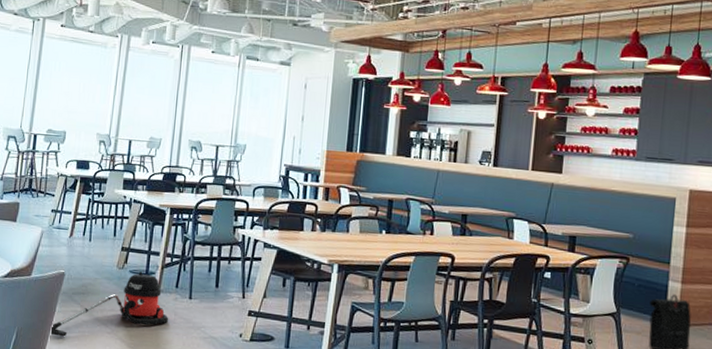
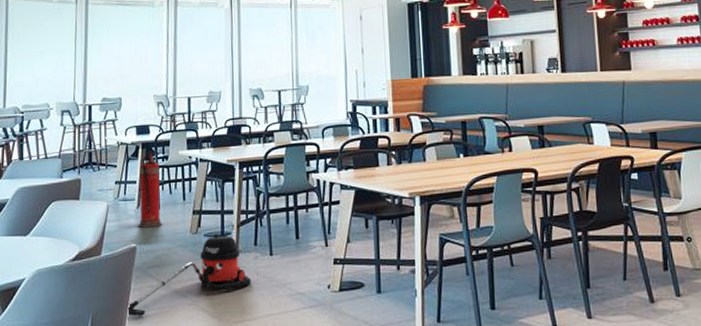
fire extinguisher: none [68,185,95,258] -> present [137,150,163,228]

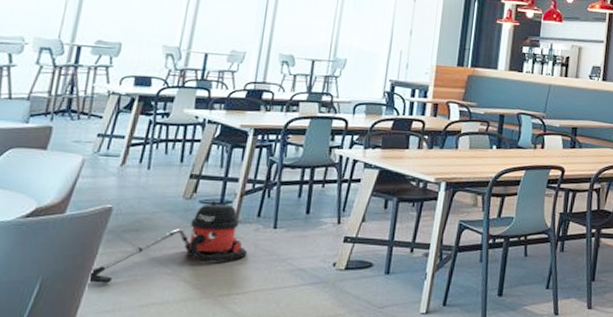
fire extinguisher: present [137,150,163,228] -> none [118,104,157,188]

